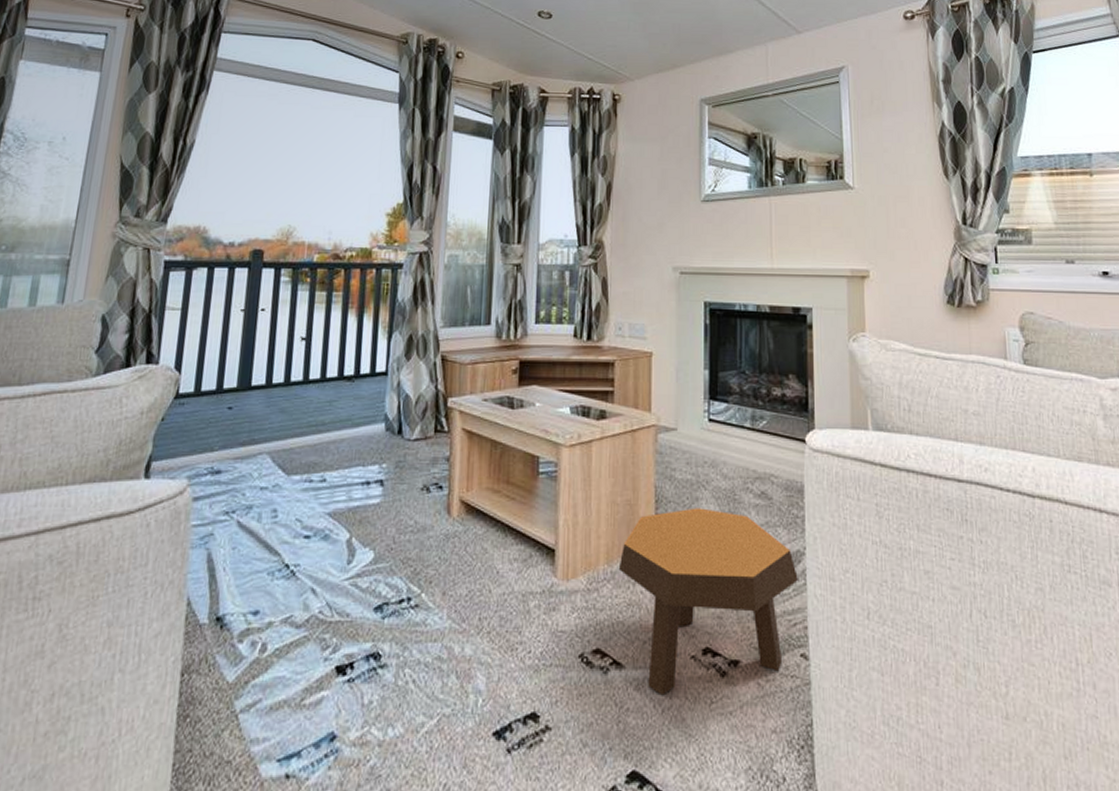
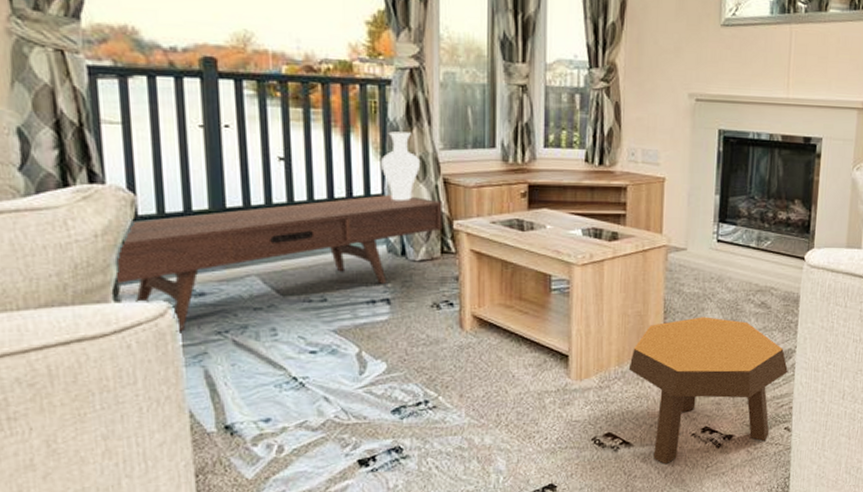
coffee table: none [148,371,439,511] -> present [114,194,442,332]
vase: none [387,311,423,379] -> present [380,131,421,201]

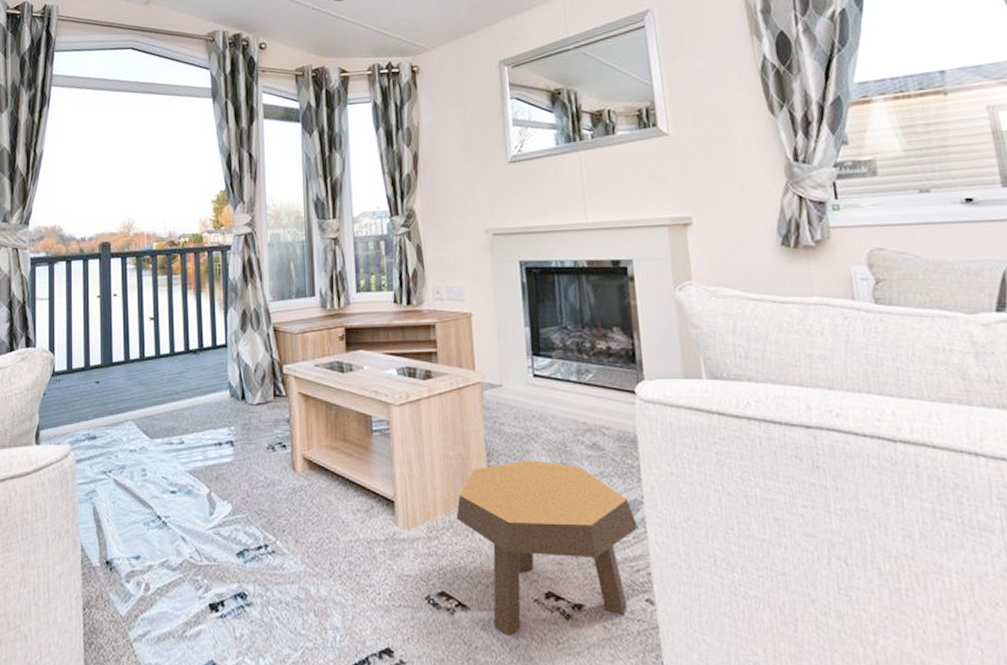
coffee table: present [114,194,442,332] -> none [37,343,274,471]
vase: present [380,131,421,201] -> none [223,288,255,350]

